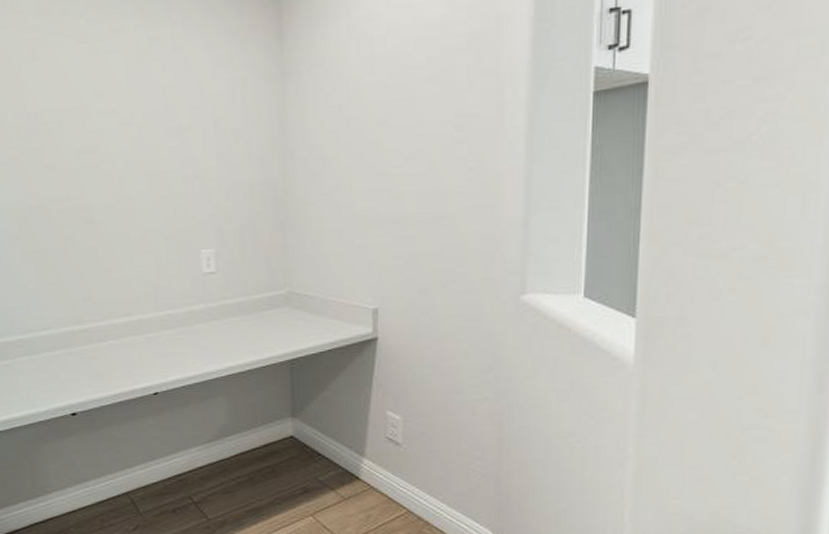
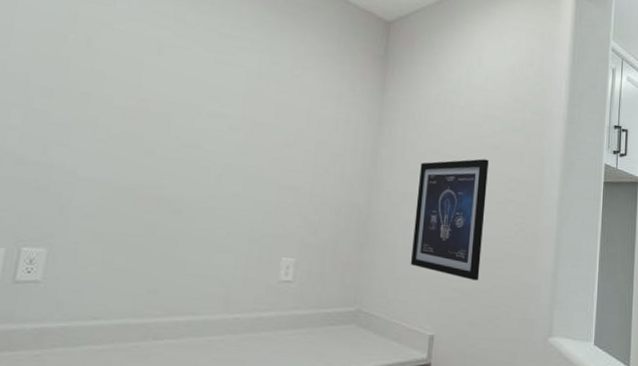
wall art: none [339,96,427,244] -> present [410,159,489,281]

